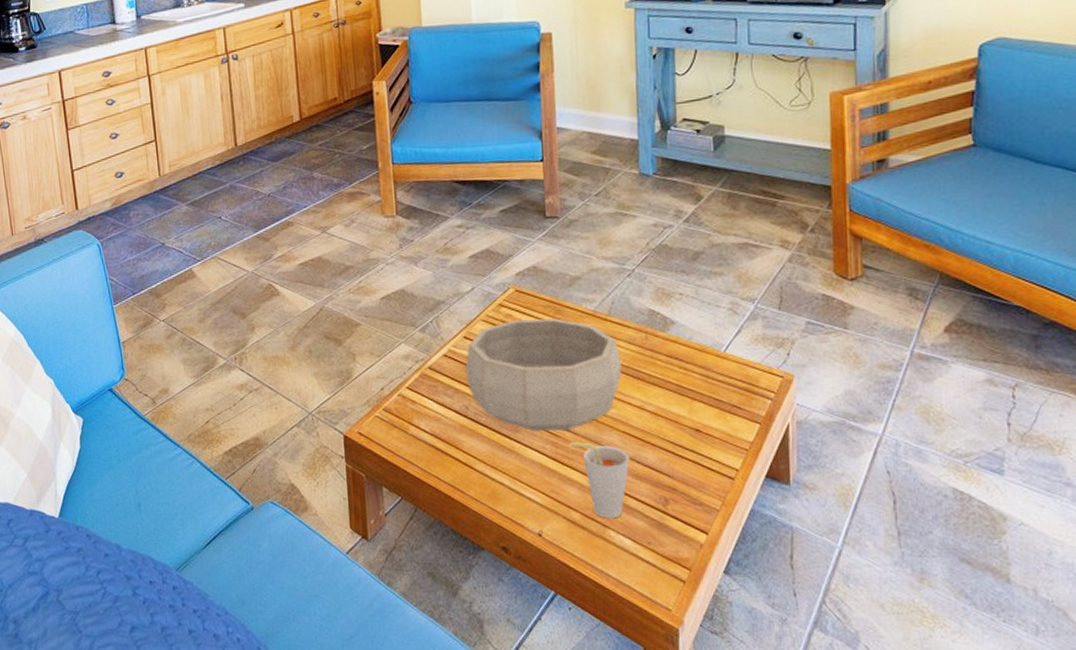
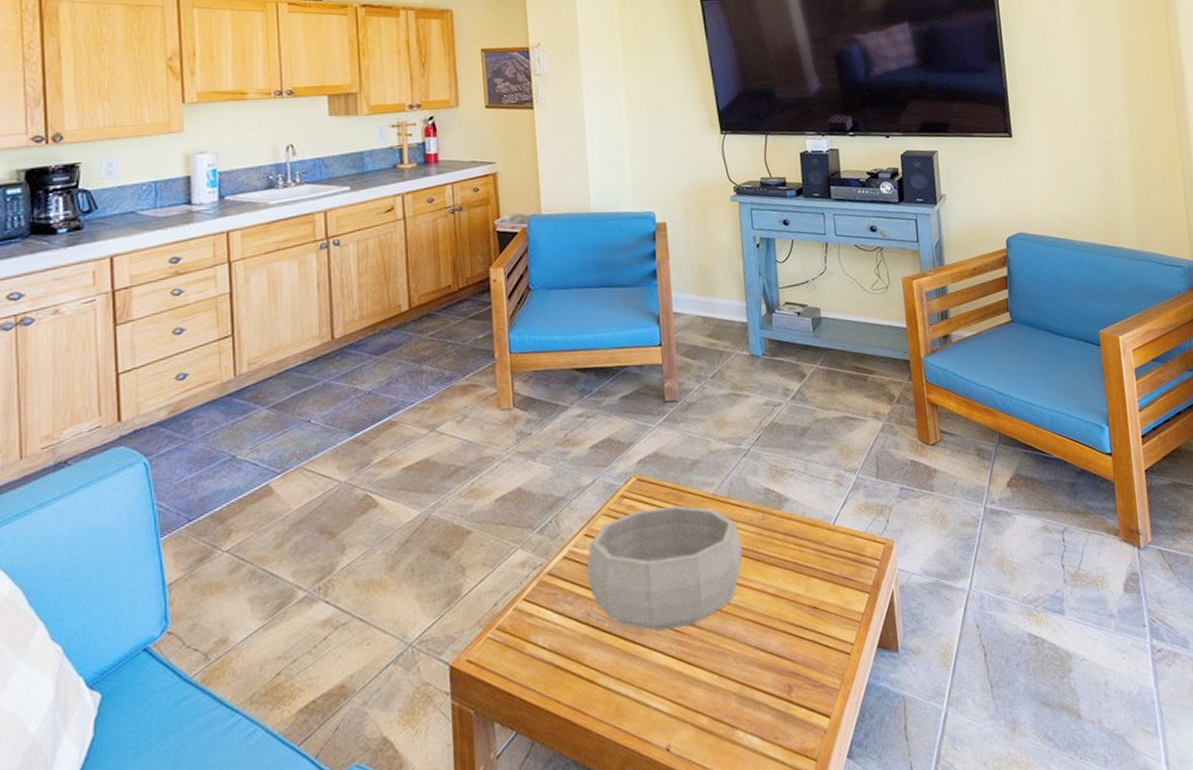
cup: present [569,442,630,519] -> none [695,636,754,719]

